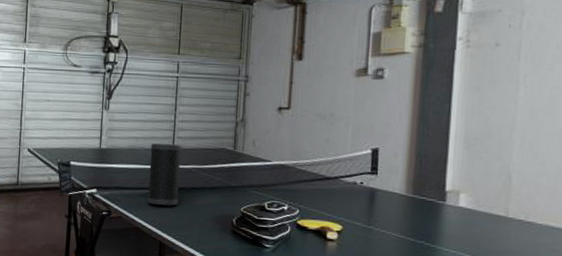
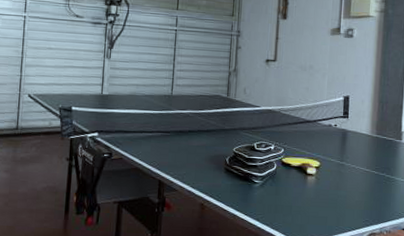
speaker: present [147,143,181,207] -> none [147,90,180,148]

